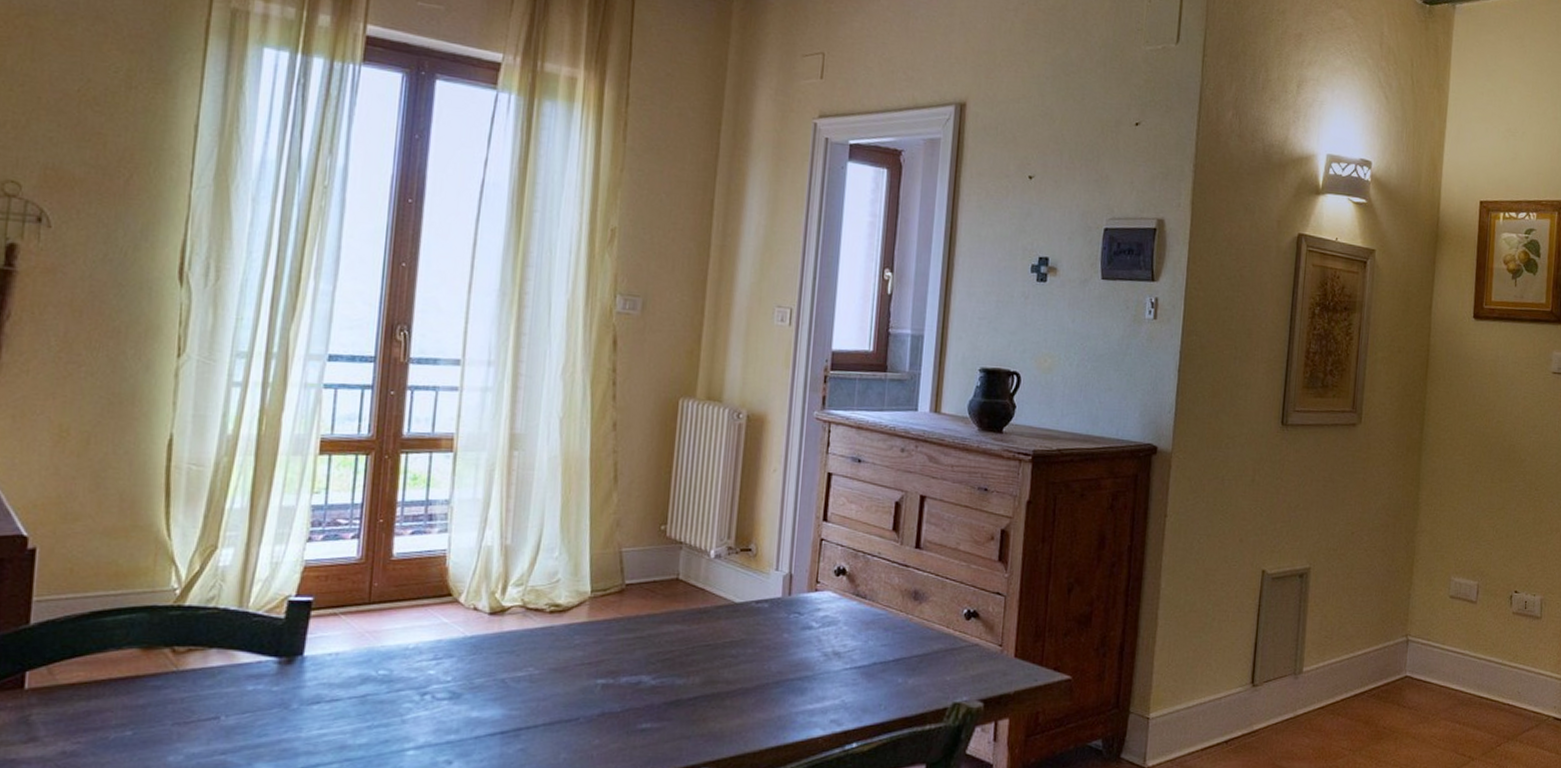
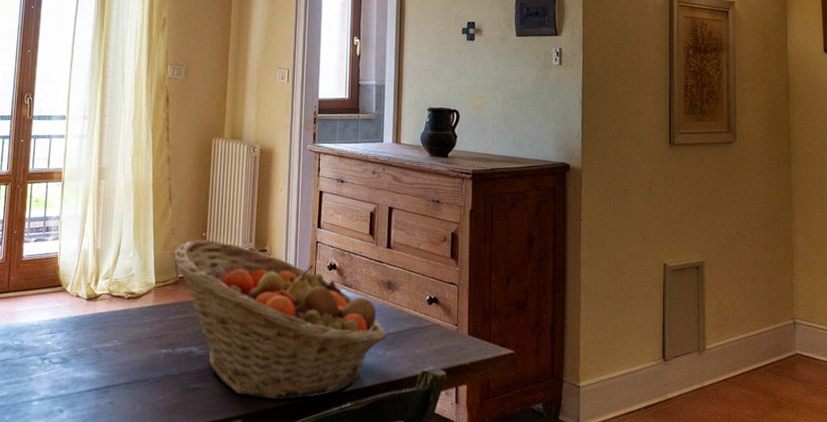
fruit basket: none [617,535,909,742] -> present [173,240,387,400]

